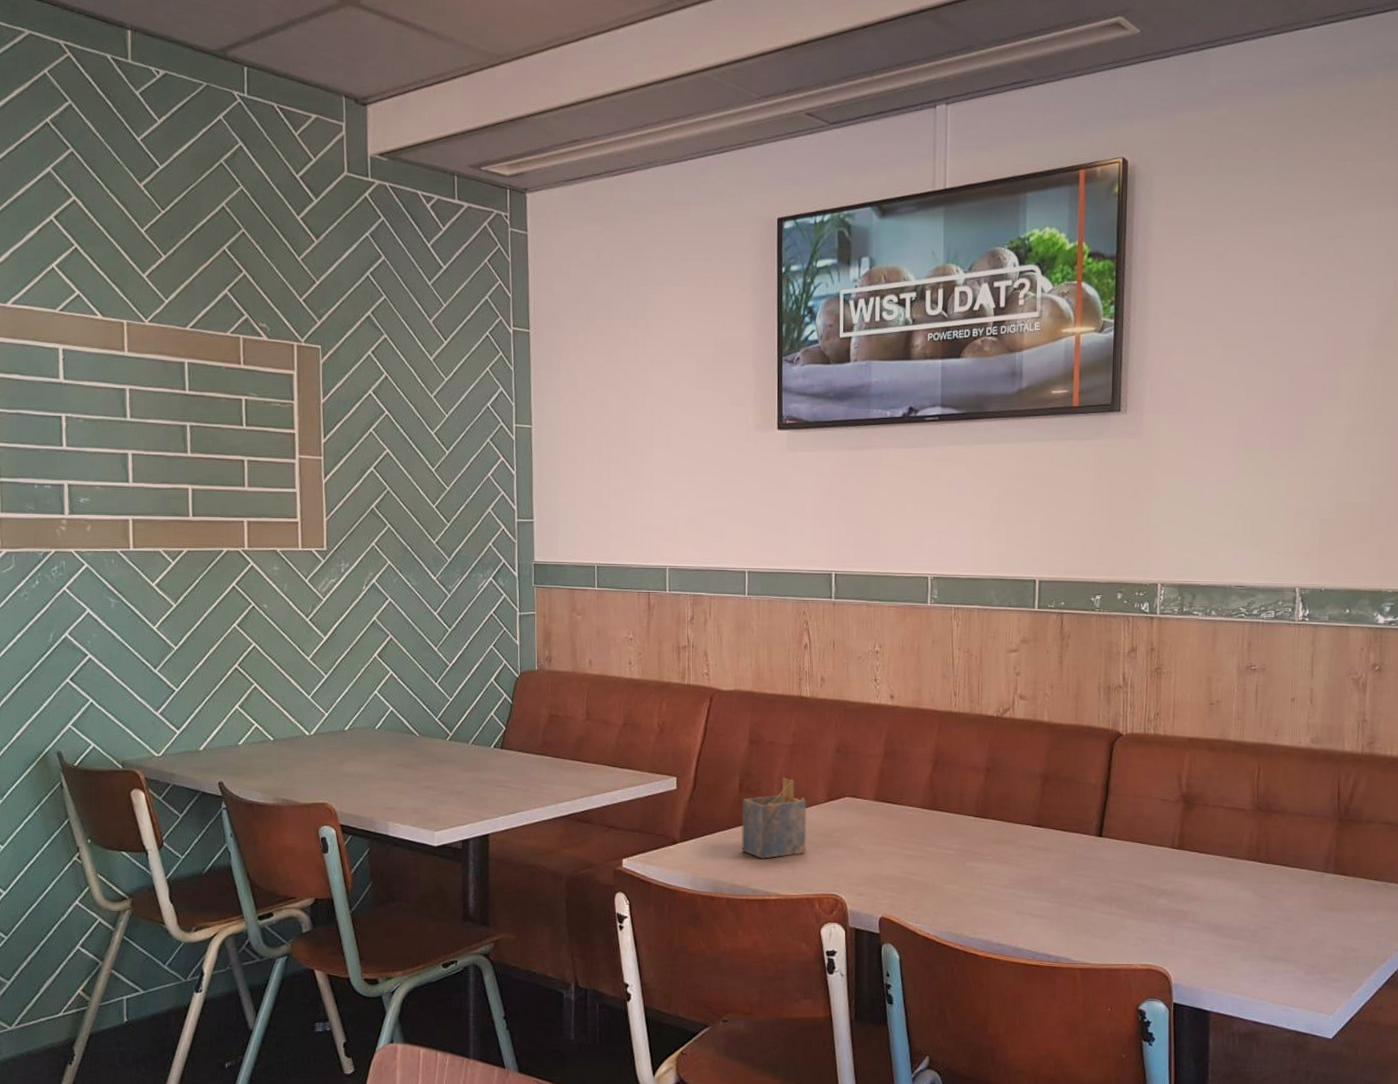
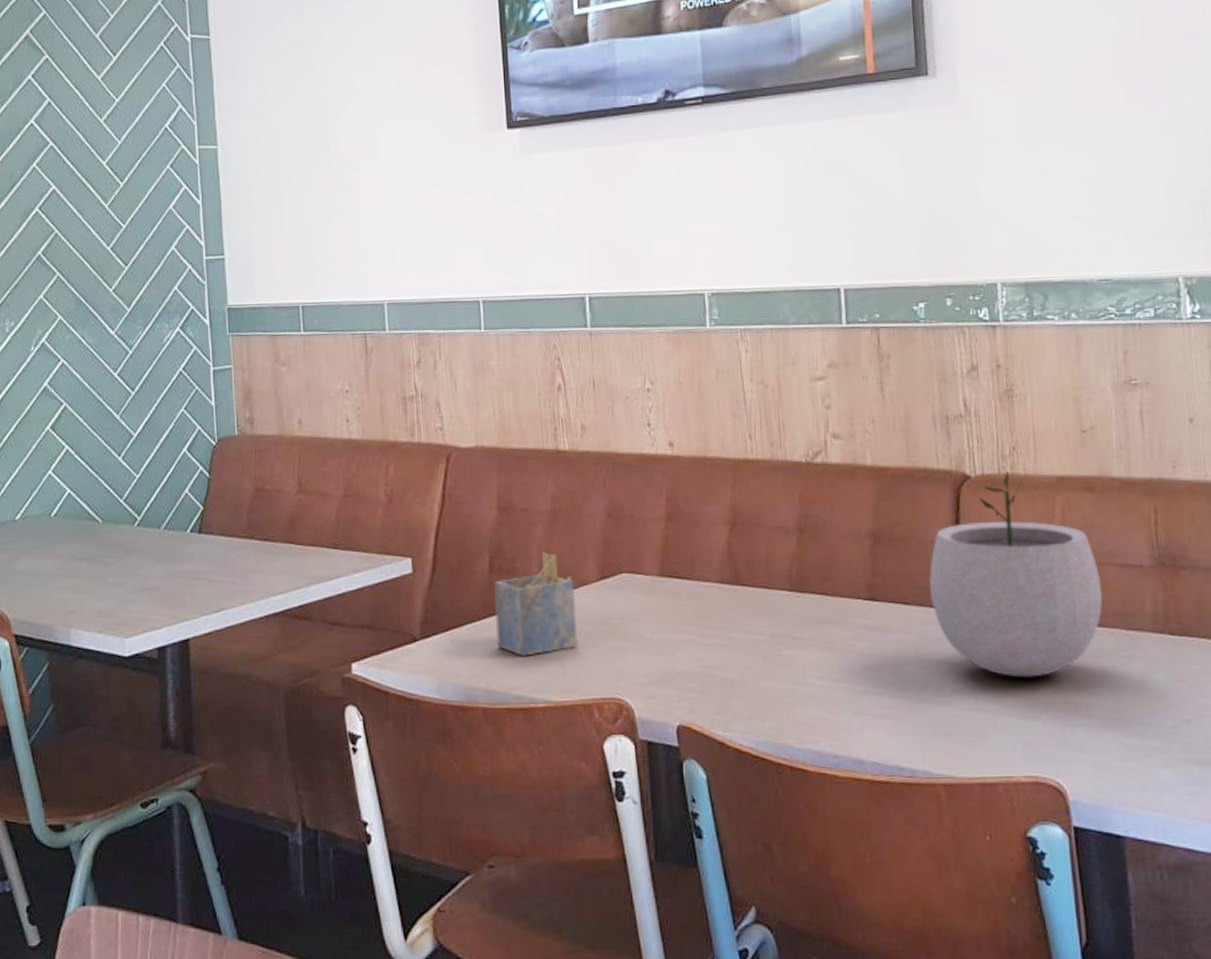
plant pot: none [1083,731,1213,890] -> present [928,470,1103,678]

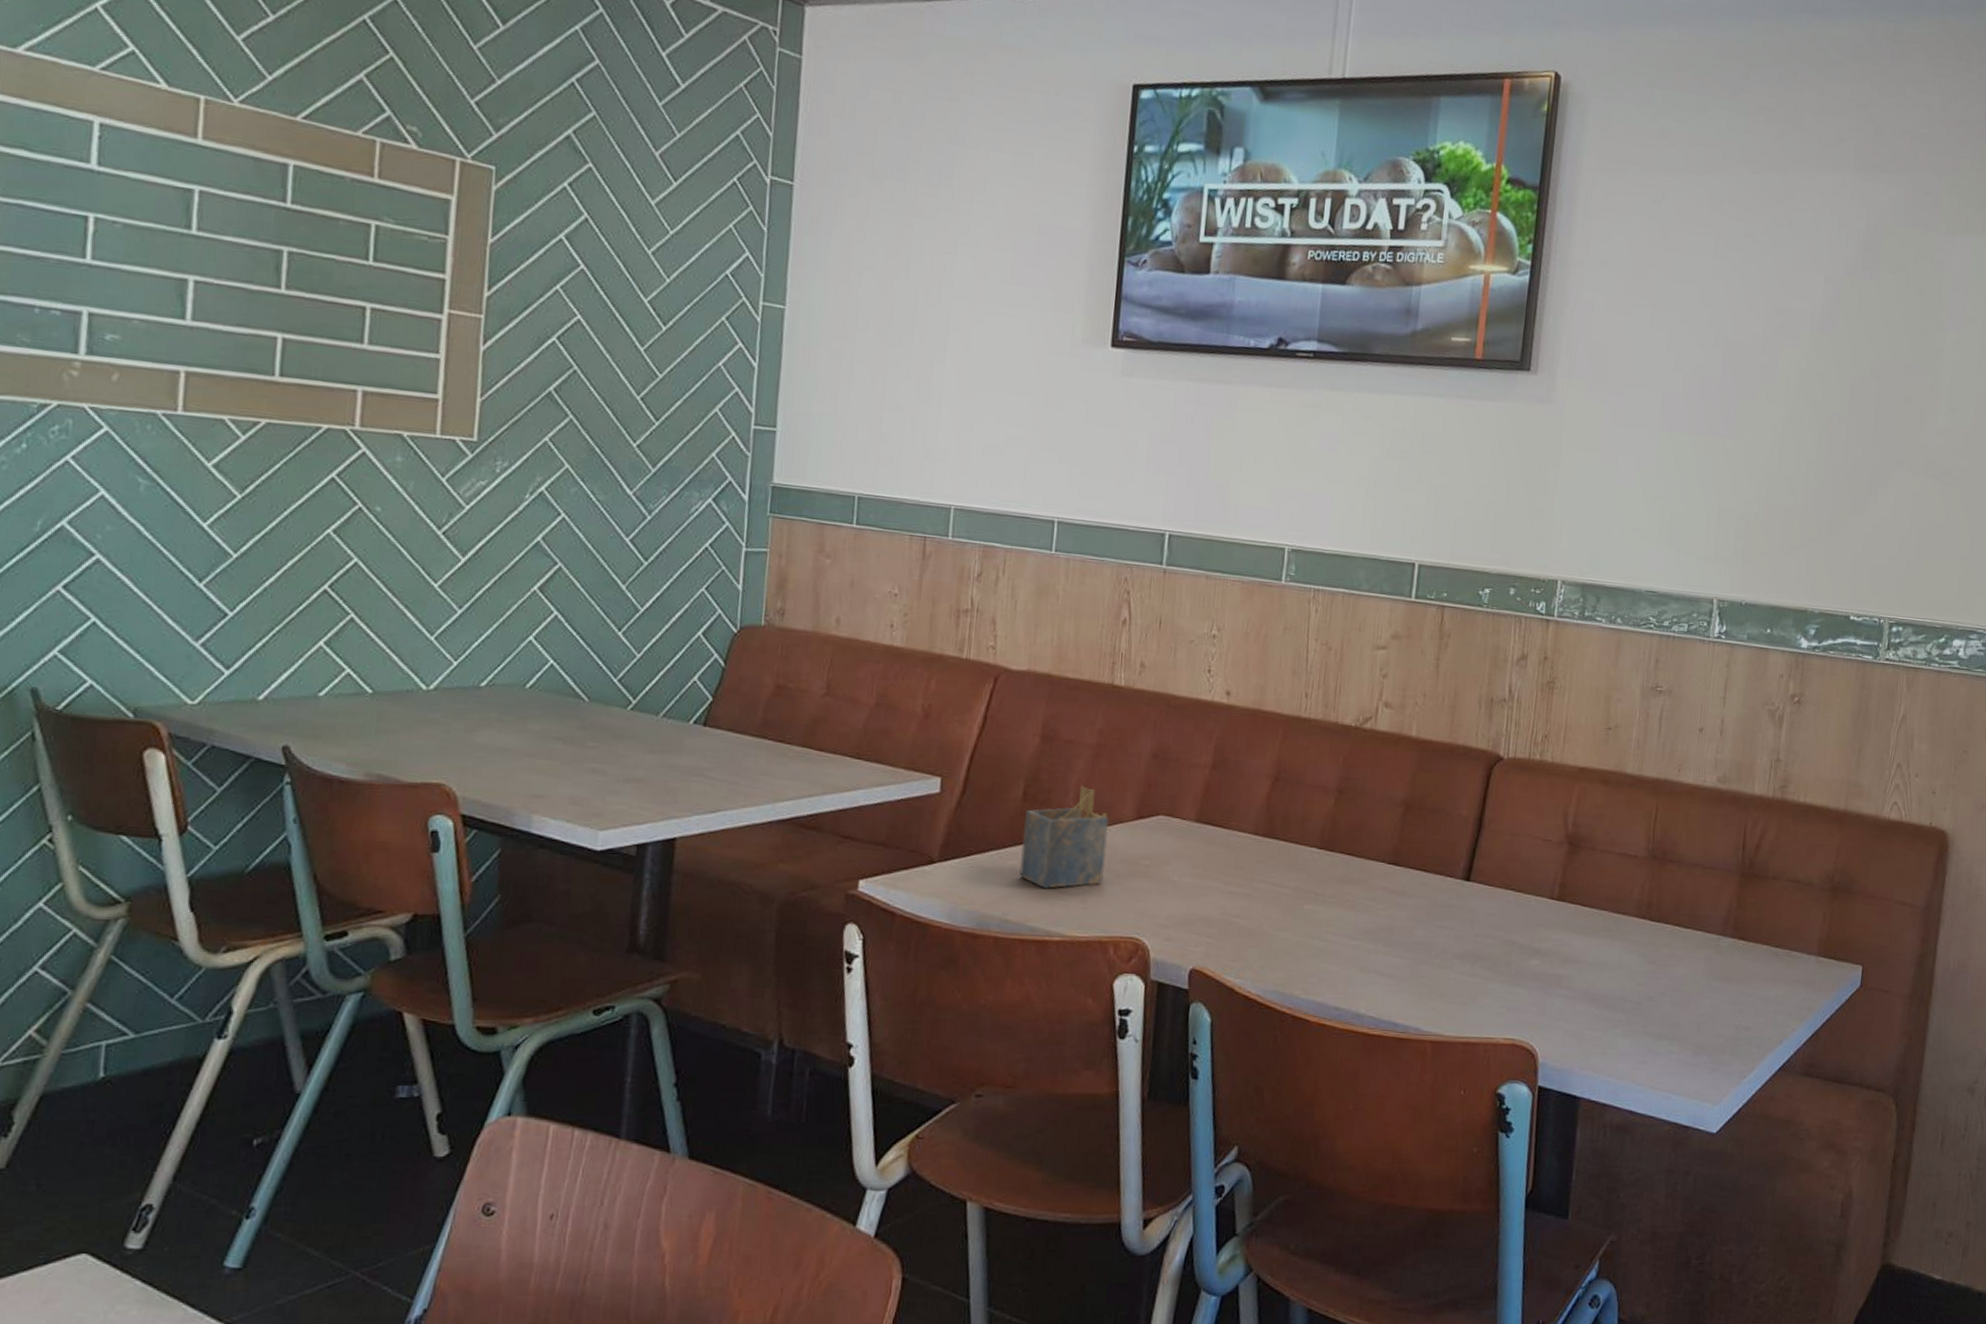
plant pot: present [928,470,1103,678] -> none [1449,756,1600,949]

